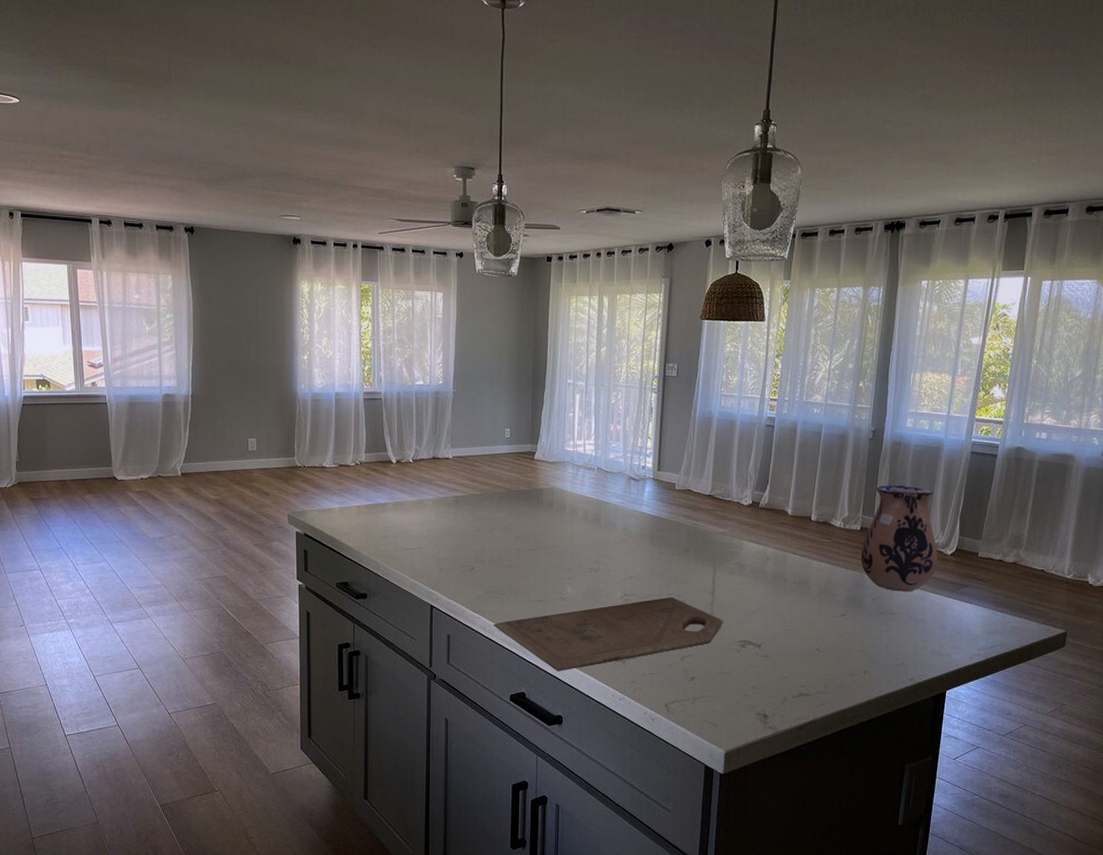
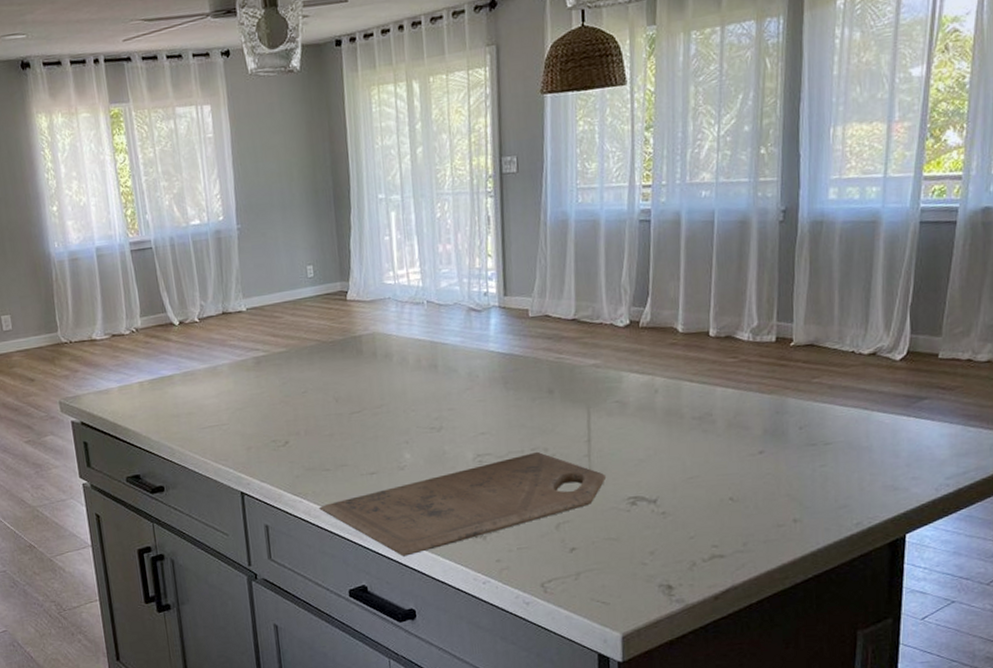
ceramic pitcher: present [860,484,938,591] -> none [778,275,884,415]

